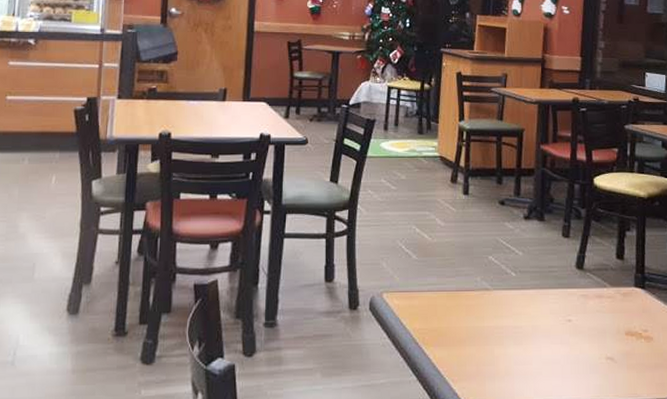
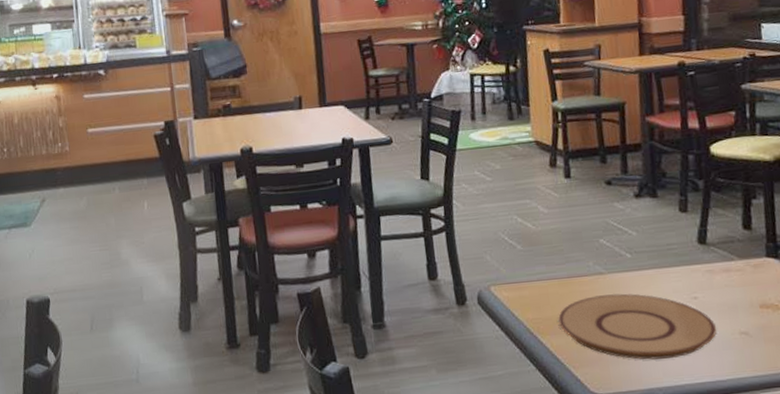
plate: none [443,311,586,378] -> present [558,293,717,360]

